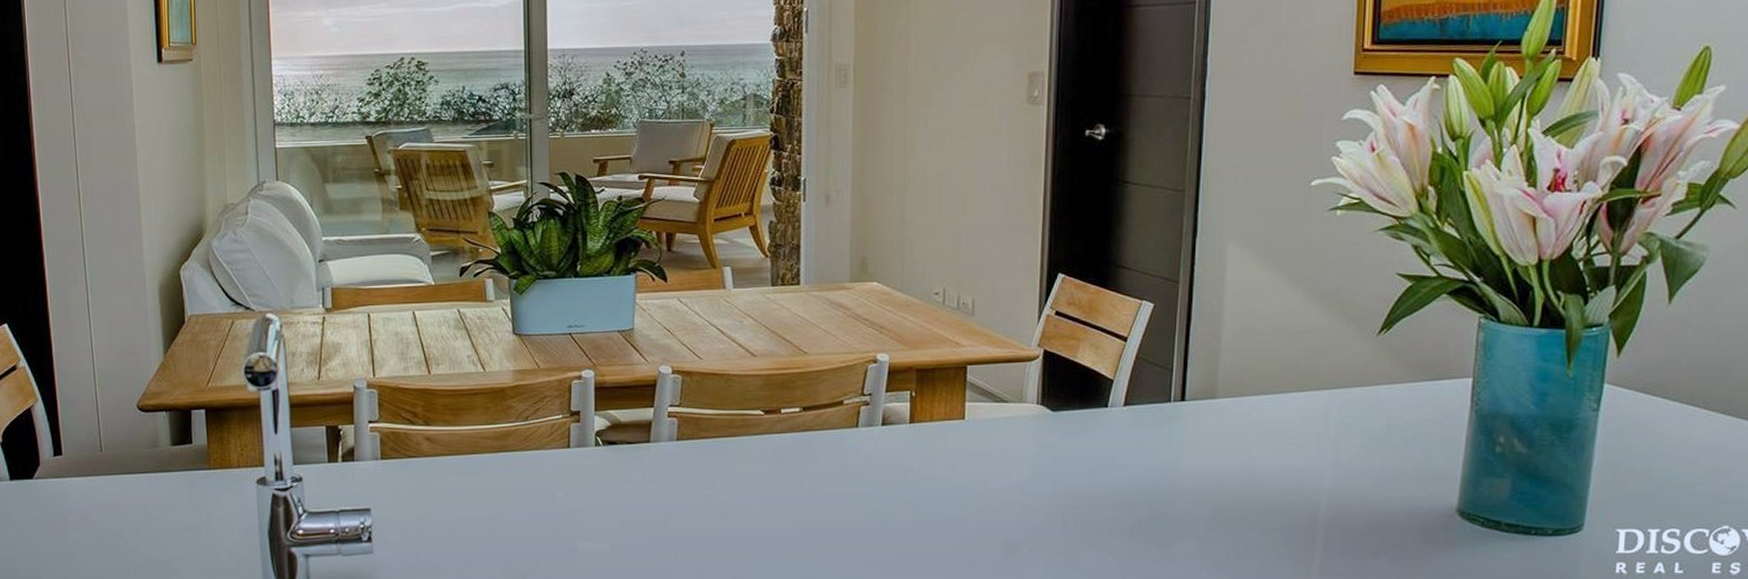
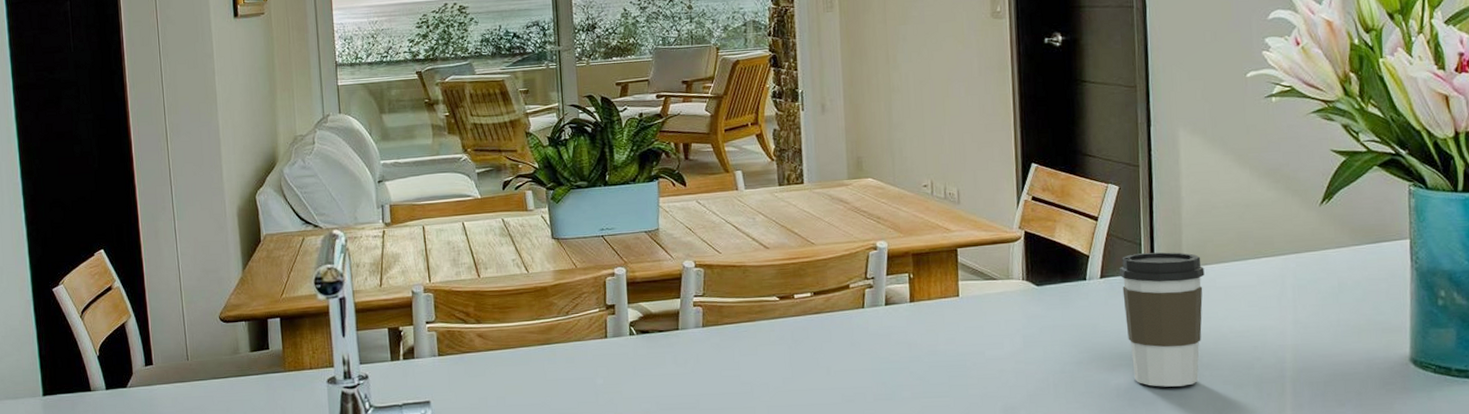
coffee cup: none [1145,380,1240,529] -> present [1119,252,1205,387]

